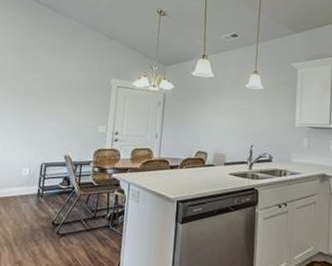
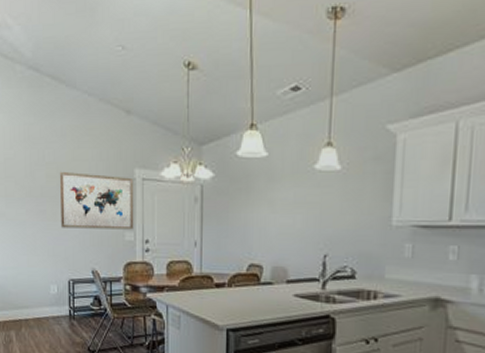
wall art: none [40,76,110,124] -> present [60,171,134,230]

